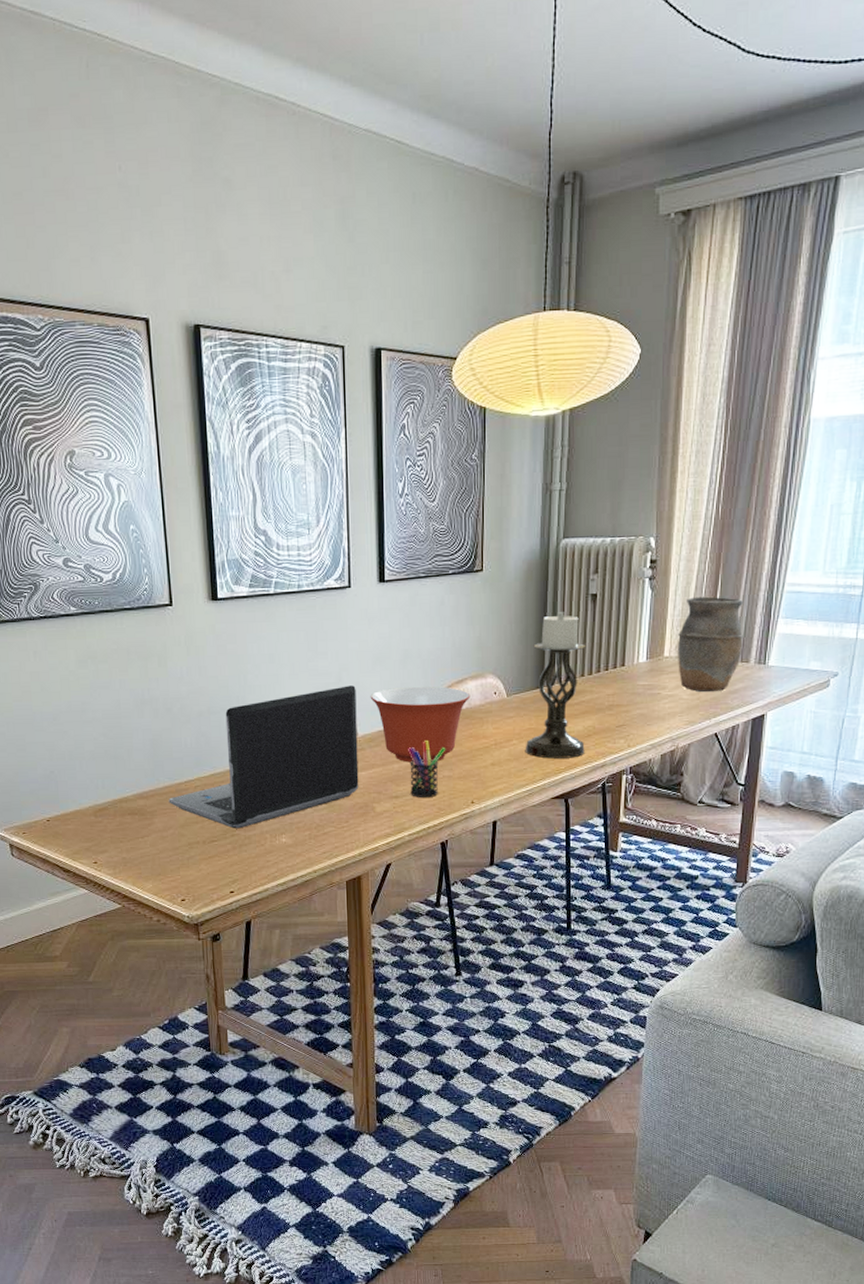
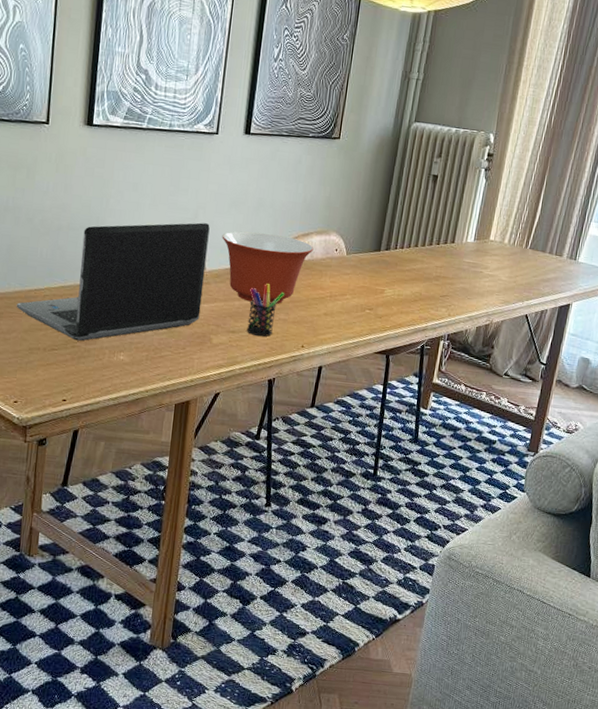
candle holder: present [525,612,585,759] -> none [356,186,422,319]
vase: present [678,596,744,693] -> none [500,191,564,278]

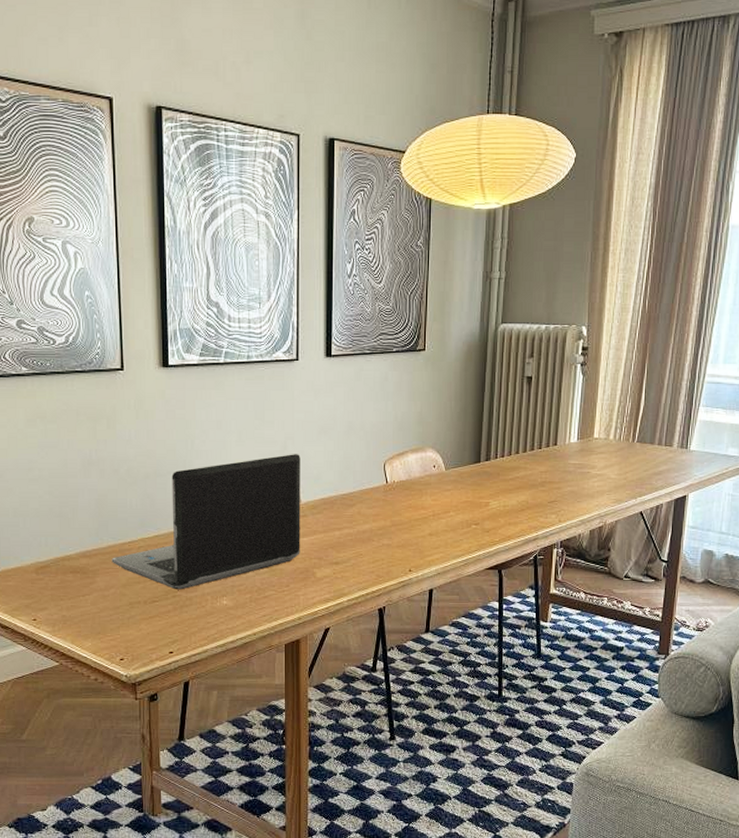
mixing bowl: present [222,231,314,304] -> none [314,457,411,531]
pen holder: present [246,284,285,337] -> none [349,510,386,565]

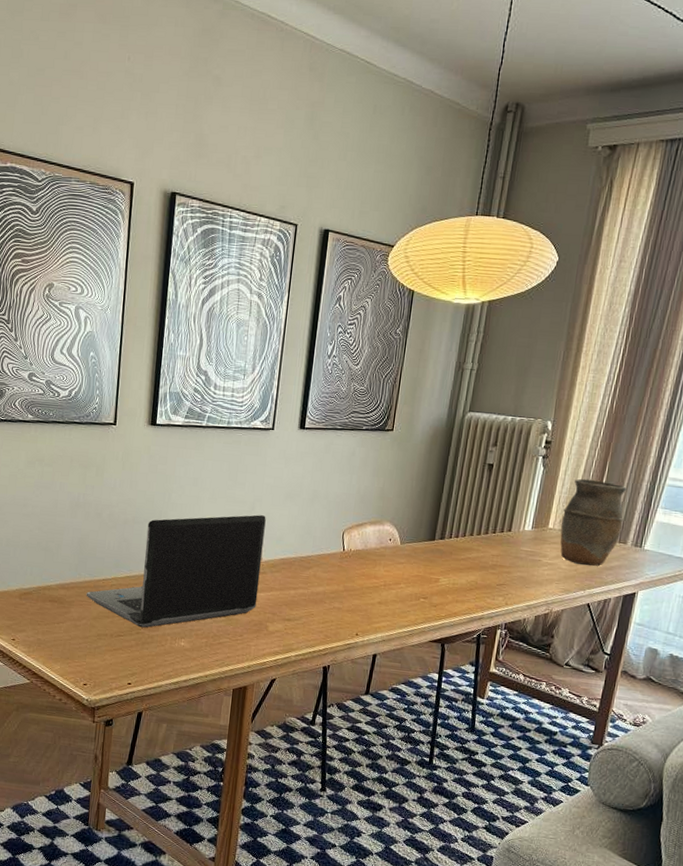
vase: none [606,383,668,473] -> present [560,478,628,567]

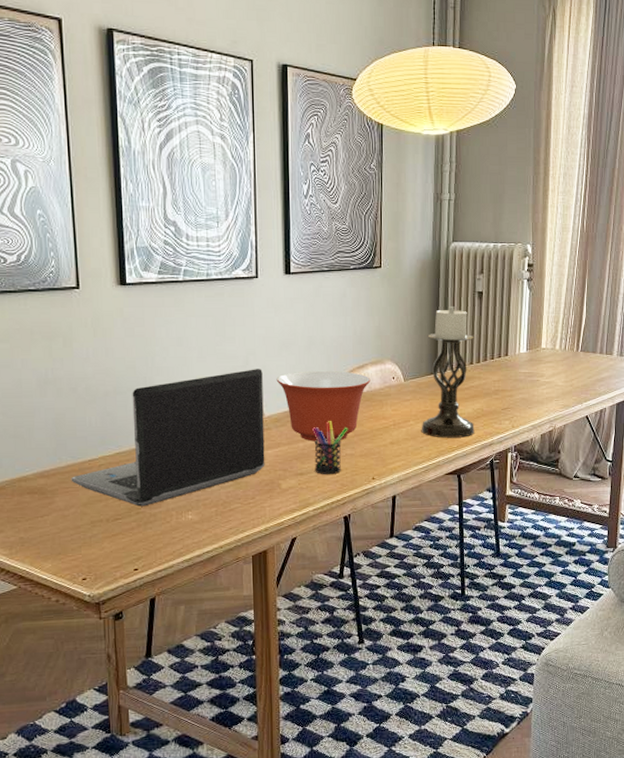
mixing bowl: none [277,522,368,593] -> present [276,370,371,442]
pen holder: none [302,573,339,625] -> present [312,421,348,475]
candle holder: none [410,476,477,608] -> present [421,307,475,438]
vase: present [560,478,628,567] -> none [553,297,607,380]

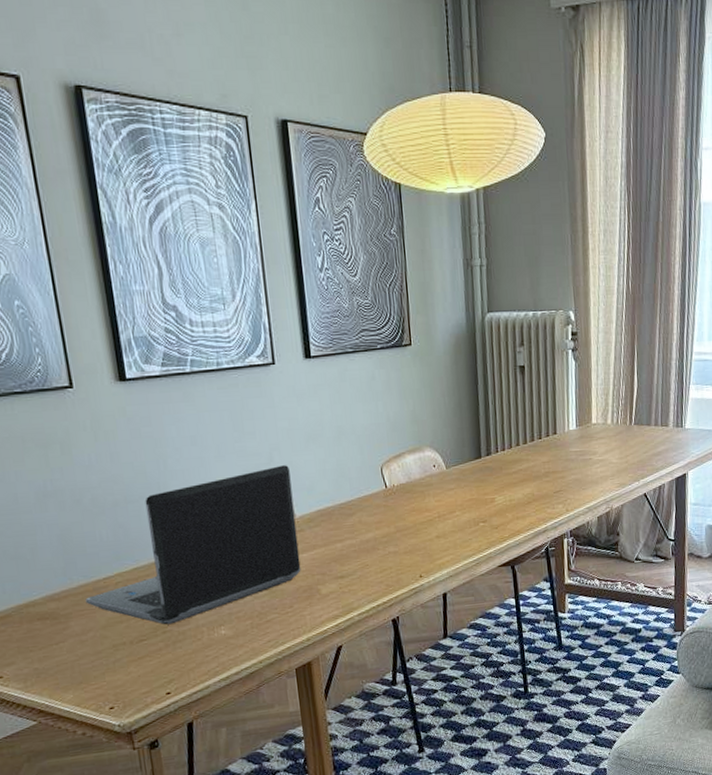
mixing bowl: present [276,370,371,442] -> none [305,462,410,541]
pen holder: present [312,421,348,475] -> none [350,517,389,576]
candle holder: present [421,307,475,438] -> none [468,384,527,528]

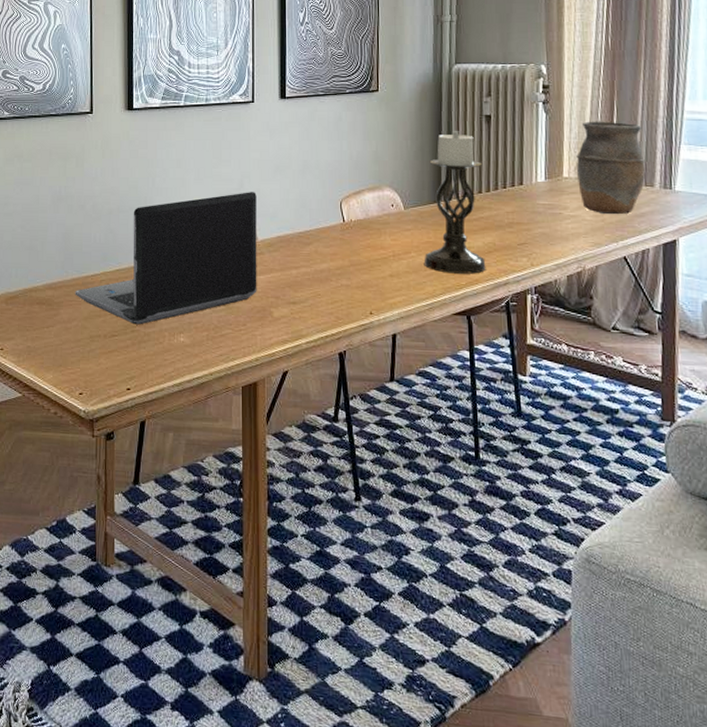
candle holder: none [468,384,527,528] -> present [424,131,486,274]
vase: none [603,366,662,456] -> present [576,121,646,215]

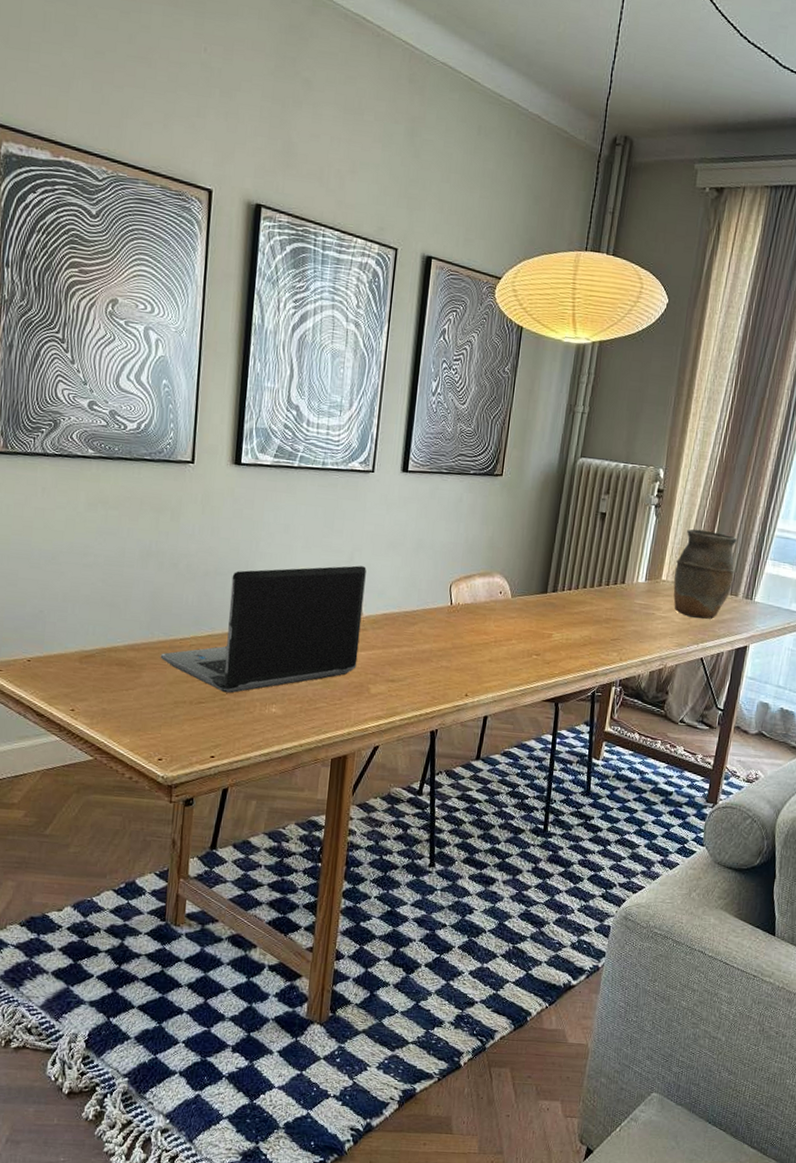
candle holder: present [424,131,486,274] -> none [522,525,590,664]

